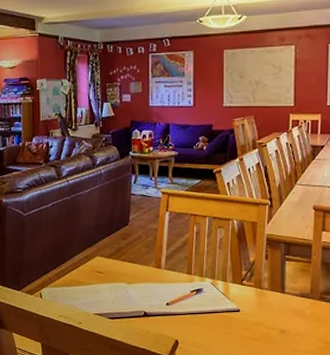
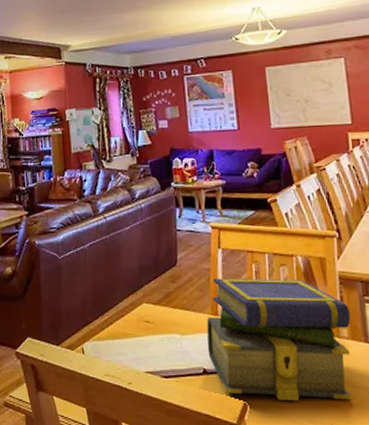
stack of books: none [149,237,272,339] -> present [206,278,352,402]

